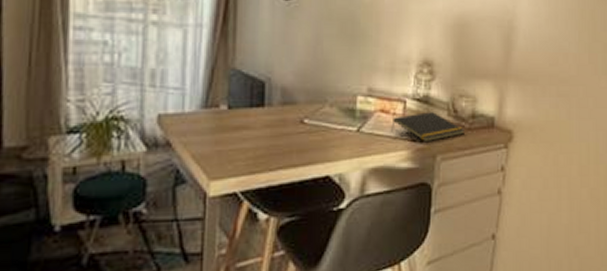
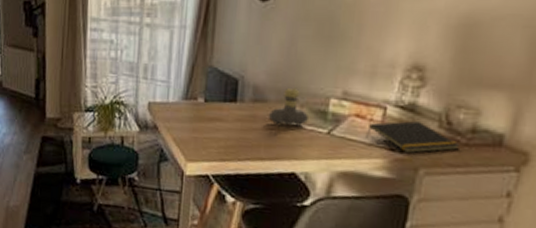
bust sculpture: none [300,87,338,127] -> present [269,87,308,125]

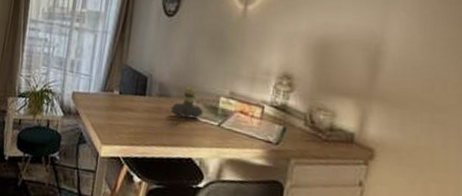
notepad: present [366,121,460,154] -> none [249,118,321,146]

